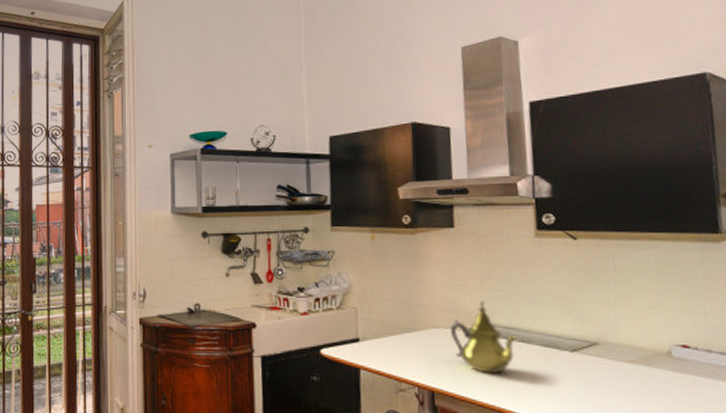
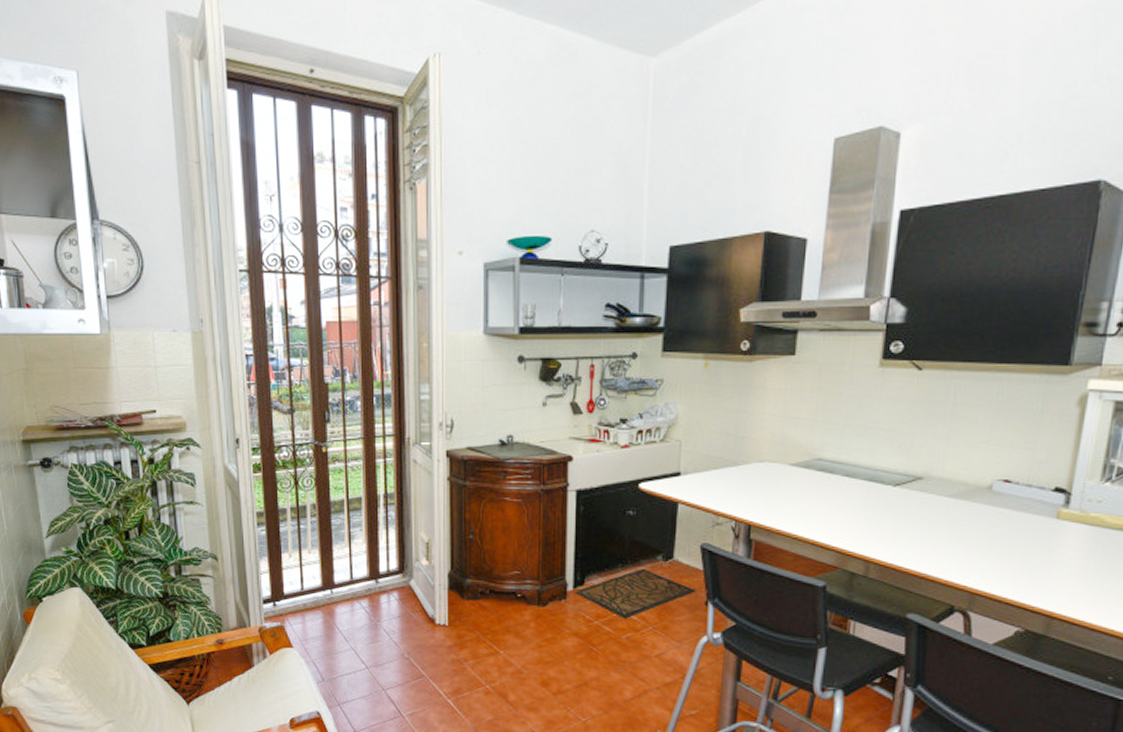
teapot: present [451,300,518,375] -> none [776,434,843,509]

